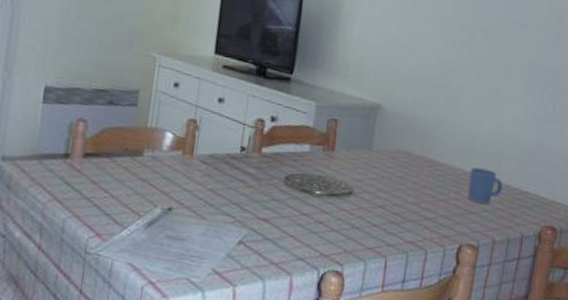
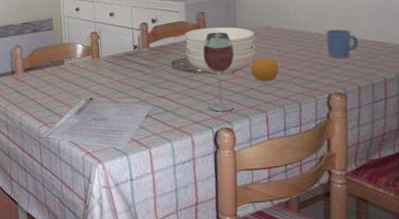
bowl: none [304,139,391,203] -> present [184,27,256,75]
wineglass: none [318,146,364,250] -> present [202,32,234,112]
fruit: none [378,187,411,219] -> present [251,57,279,81]

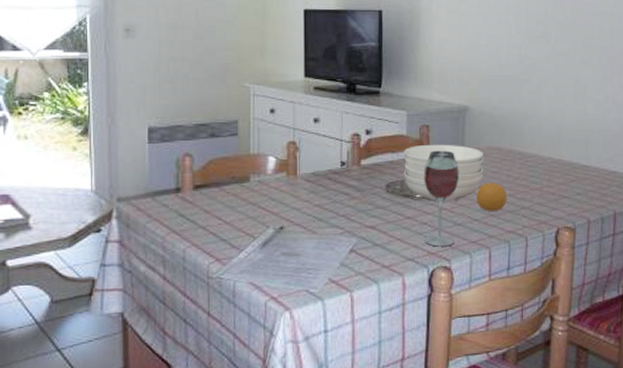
mug: present [326,29,359,59] -> none [560,154,592,188]

